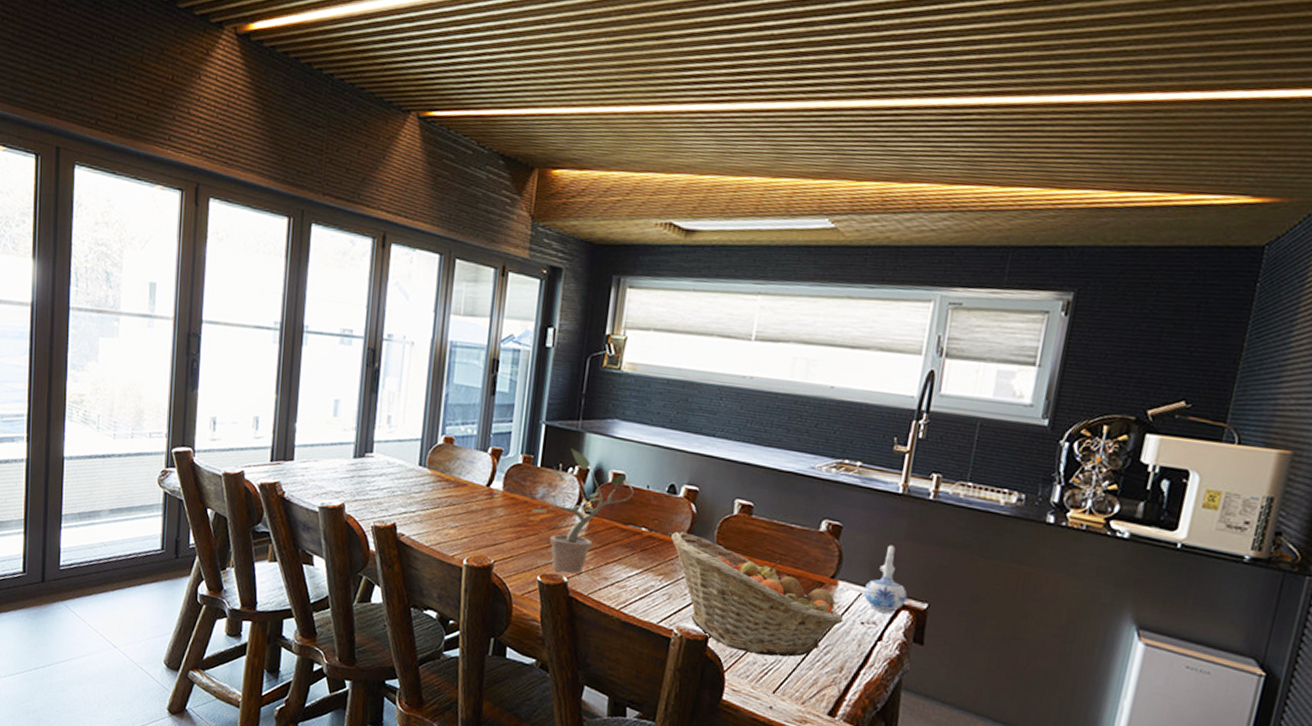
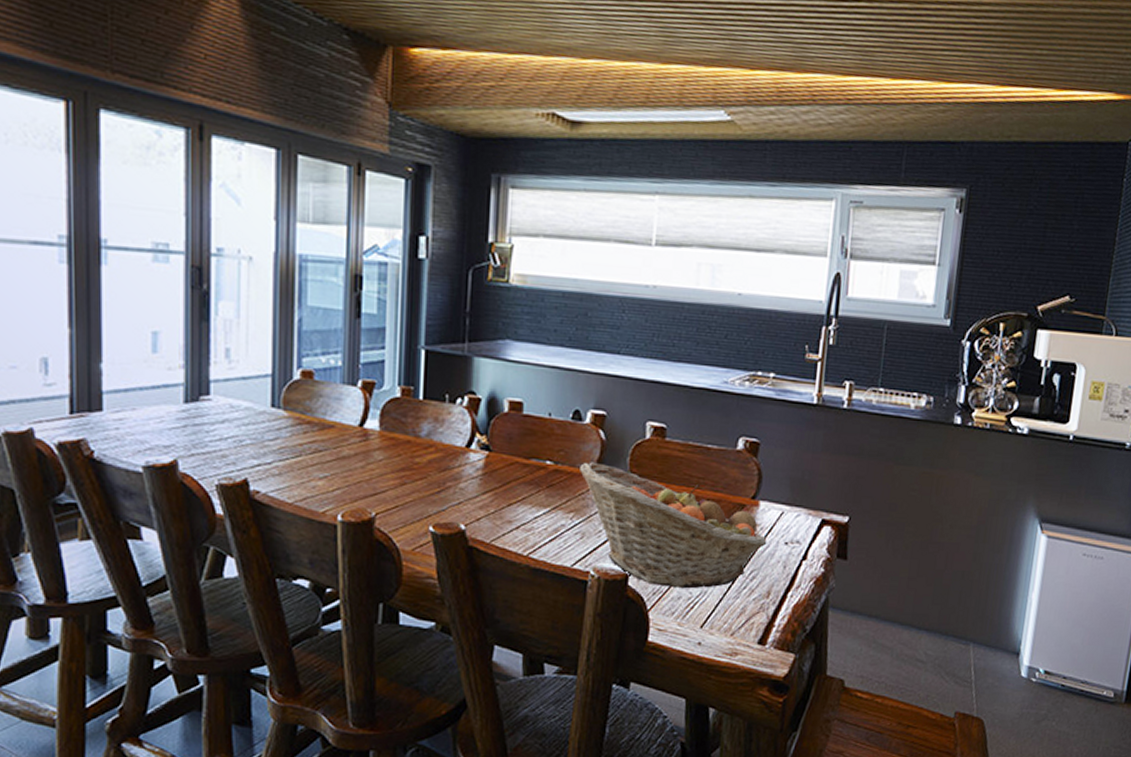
potted plant: present [531,447,634,574] -> none [416,375,534,520]
ceramic pitcher: present [863,545,908,614] -> none [785,459,829,530]

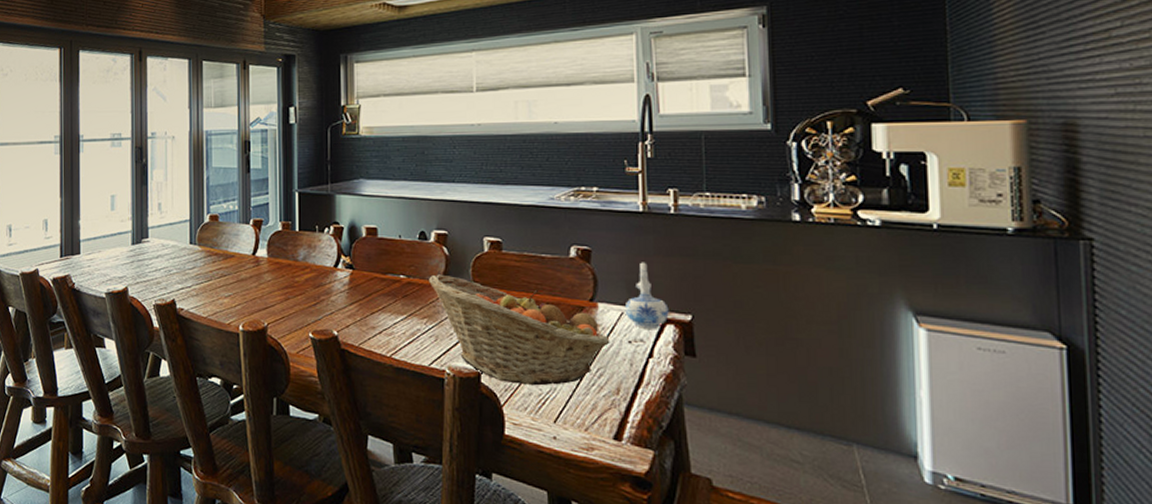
ceramic pitcher: none [785,459,829,530] -> present [624,262,669,329]

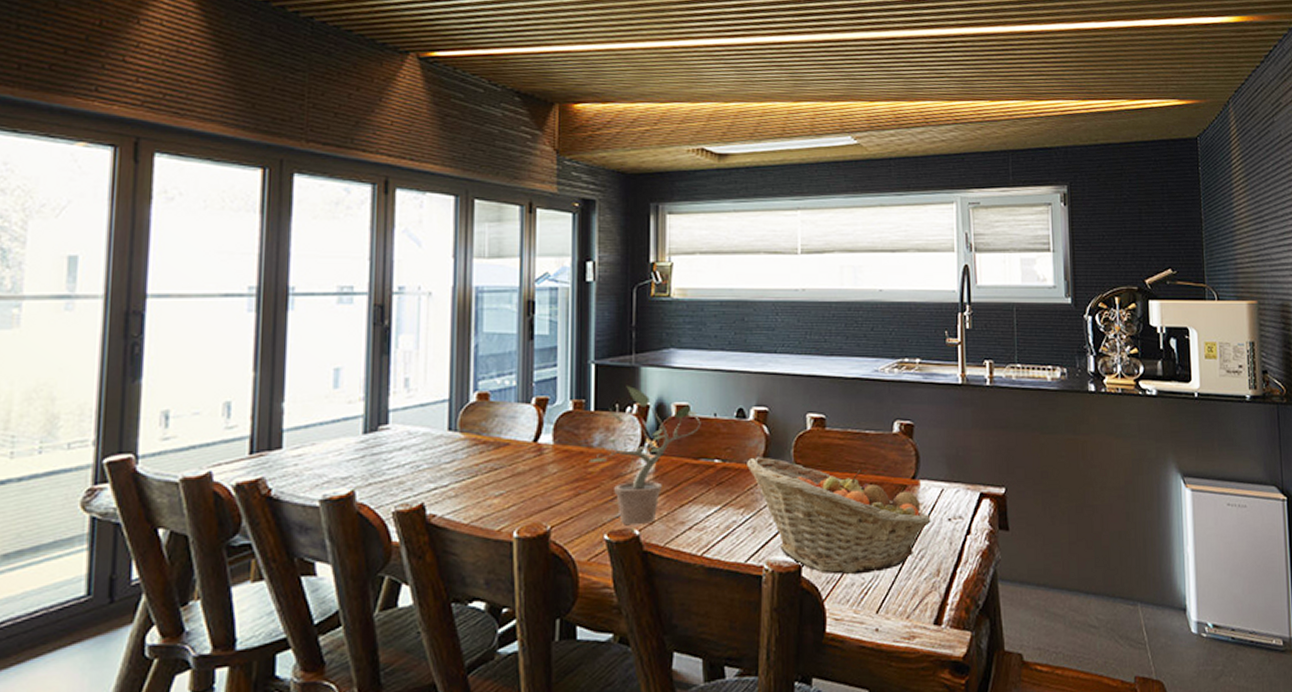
potted plant: none [295,210,388,327] -> present [589,385,701,526]
ceramic pitcher: present [624,262,669,329] -> none [945,435,985,505]

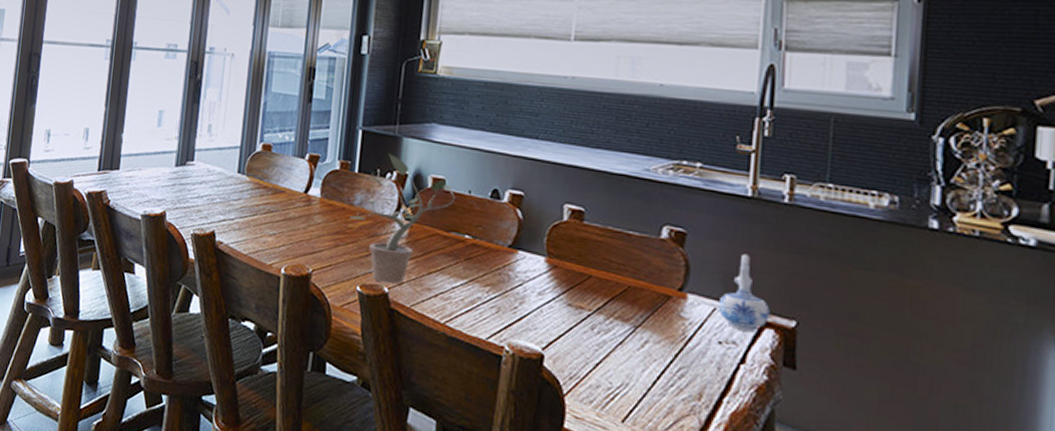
fruit basket: present [747,457,931,575] -> none [497,239,697,381]
ceramic pitcher: none [945,435,985,505] -> present [717,254,770,332]

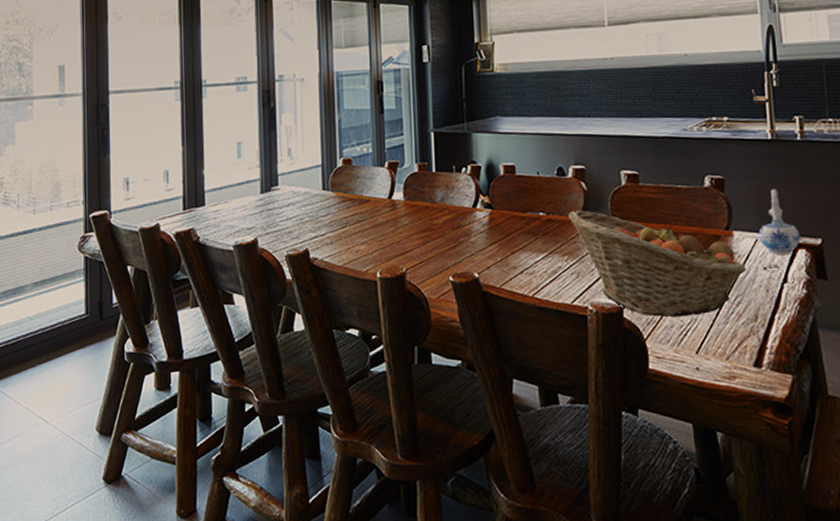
potted plant: present [349,152,455,284] -> none [433,149,526,269]
fruit basket: none [497,239,697,381] -> present [568,210,747,318]

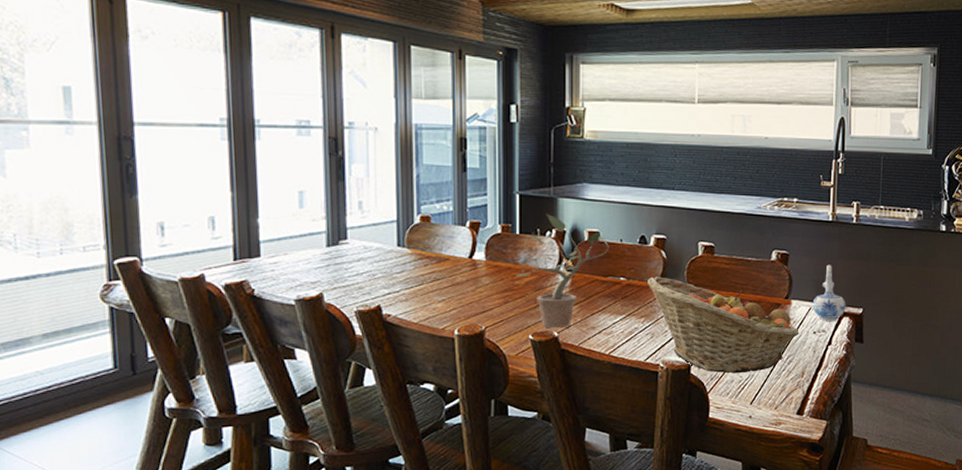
potted plant: none [433,149,526,269] -> present [515,213,609,329]

